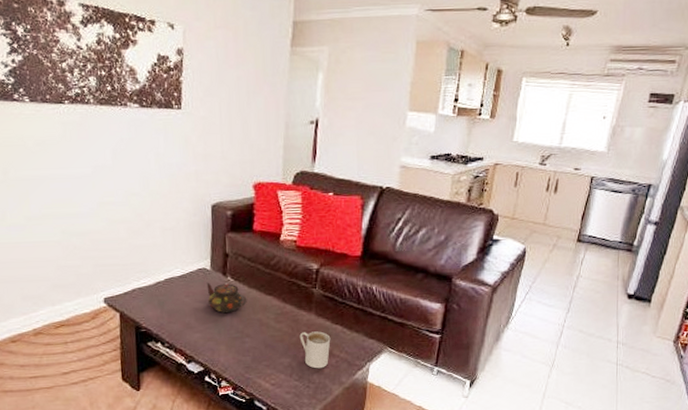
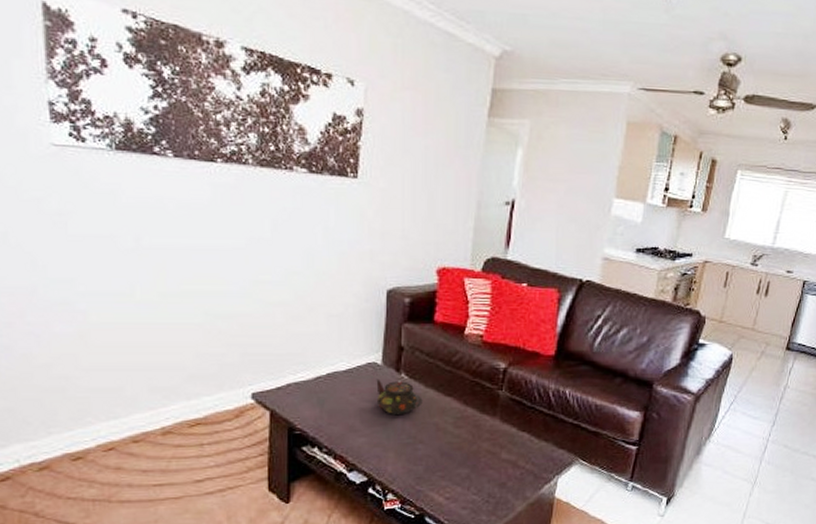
mug: present [299,331,331,369] -> none [481,439,516,482]

